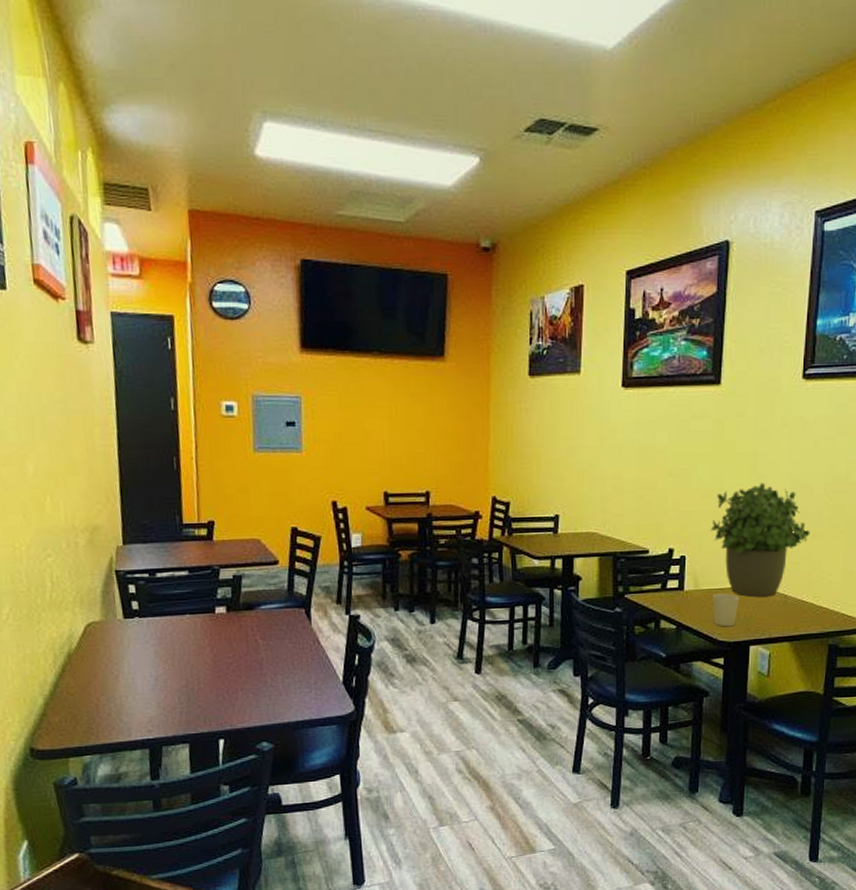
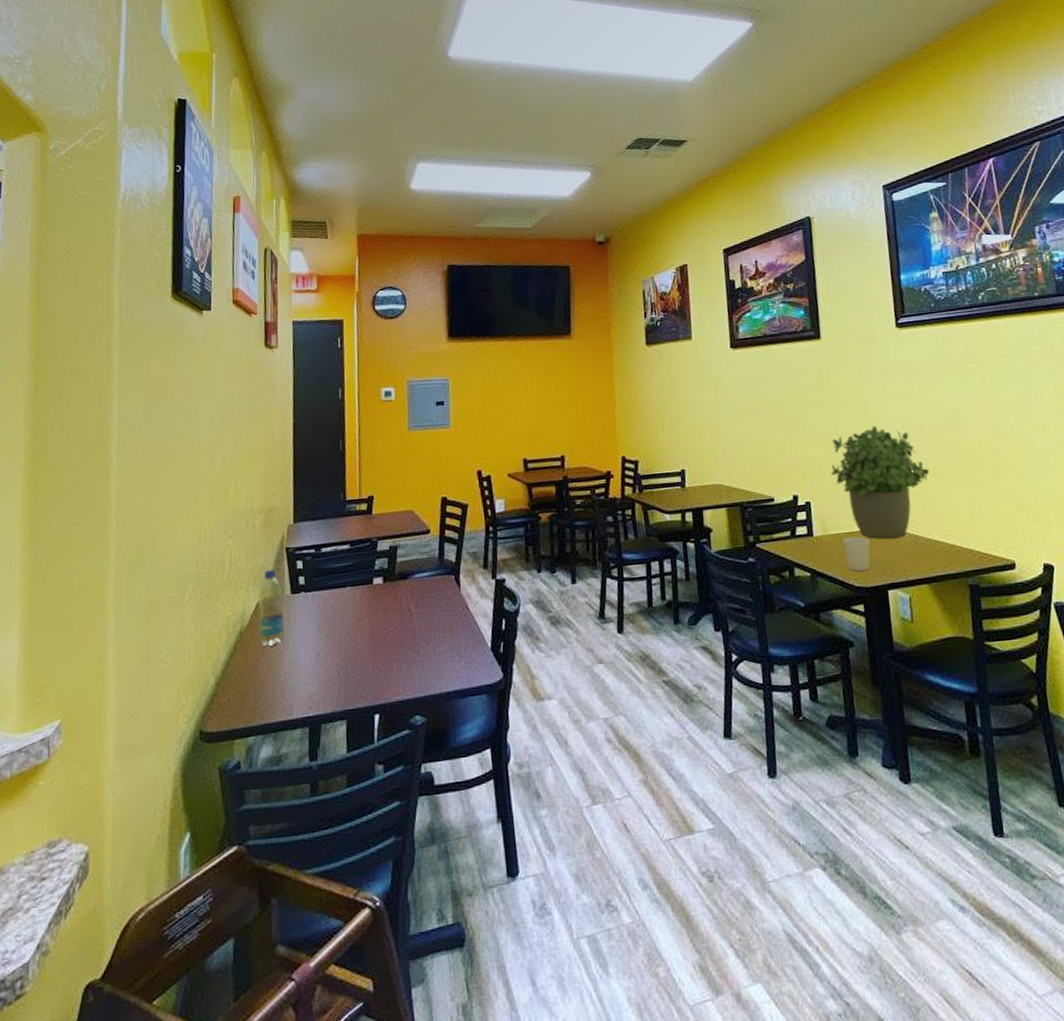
bottle: none [87,591,118,671] -> present [259,569,285,647]

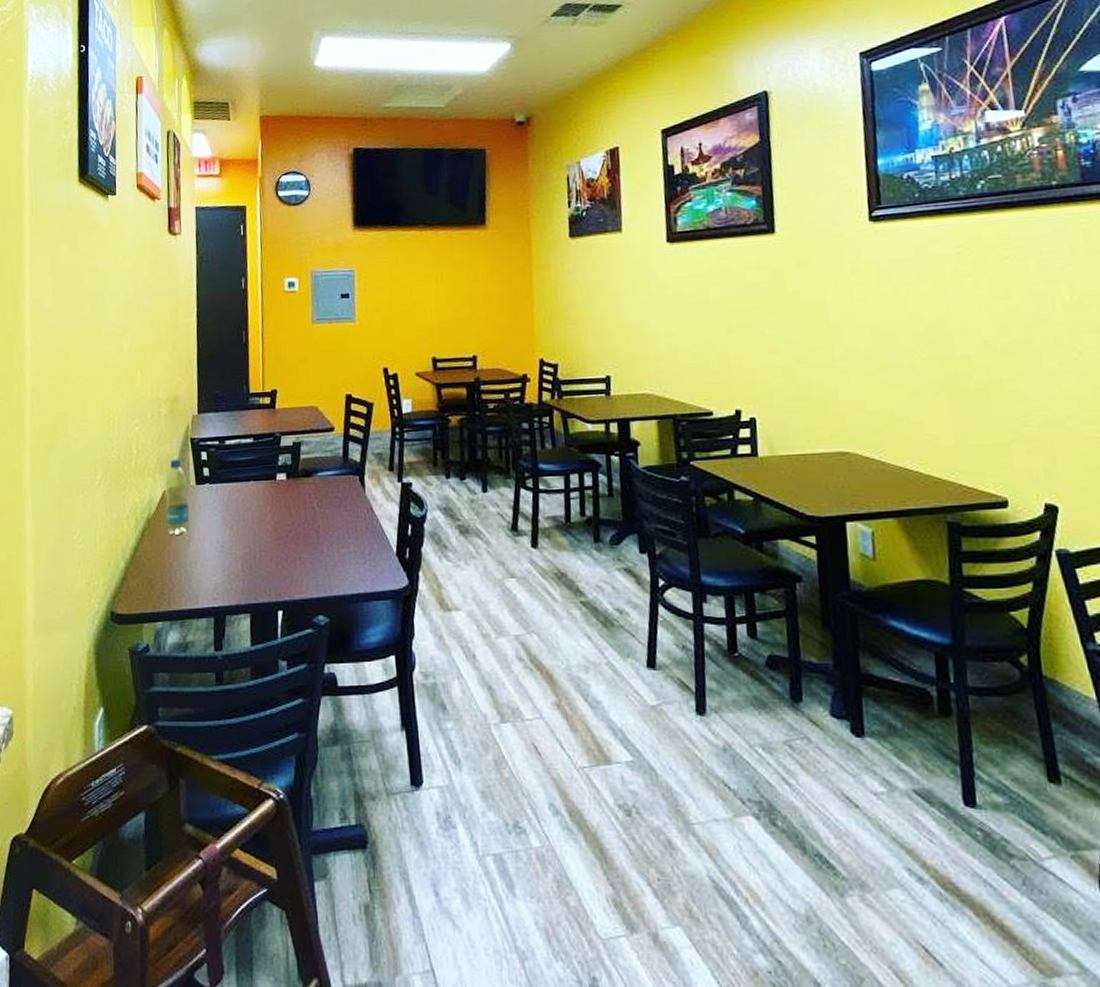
potted plant: present [830,425,930,540] -> none [781,334,904,465]
dixie cup: present [843,537,870,572] -> none [793,460,826,500]

